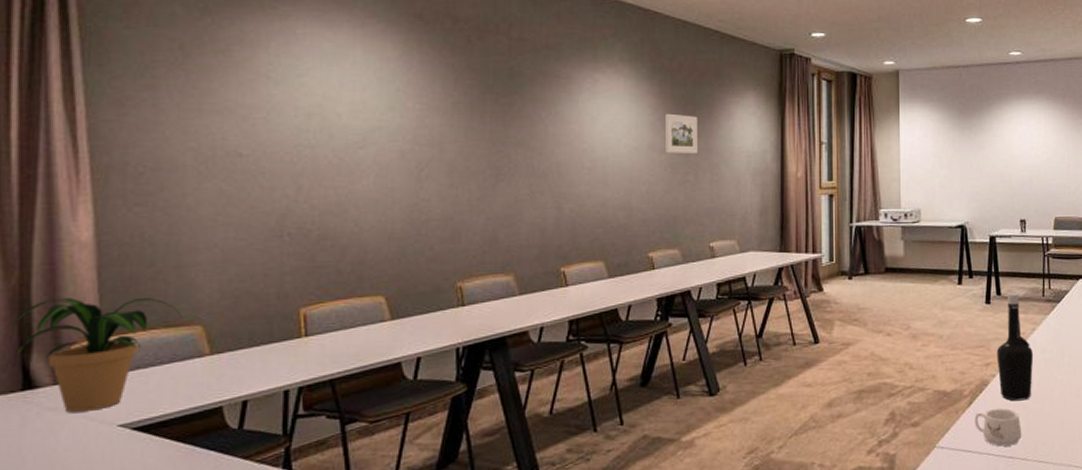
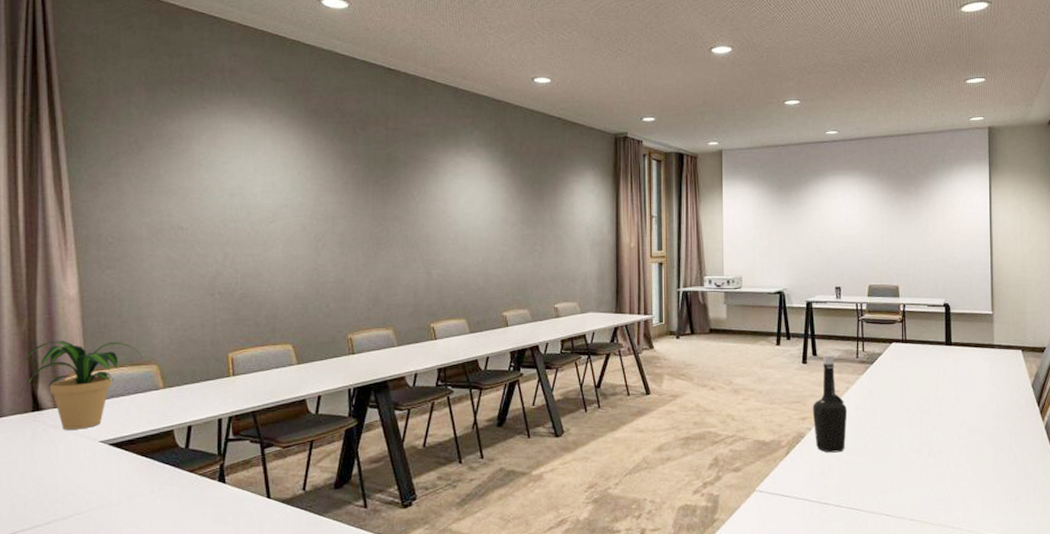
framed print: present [666,113,699,153] -> none [516,191,545,226]
mug: present [974,408,1022,447] -> none [791,458,836,493]

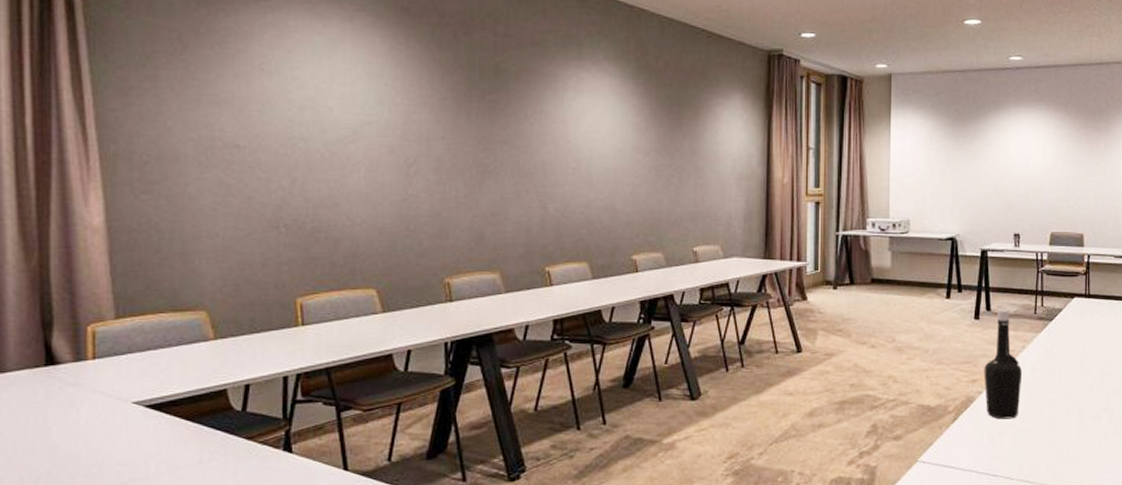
potted plant: present [23,341,142,430] -> none [33,280,187,388]

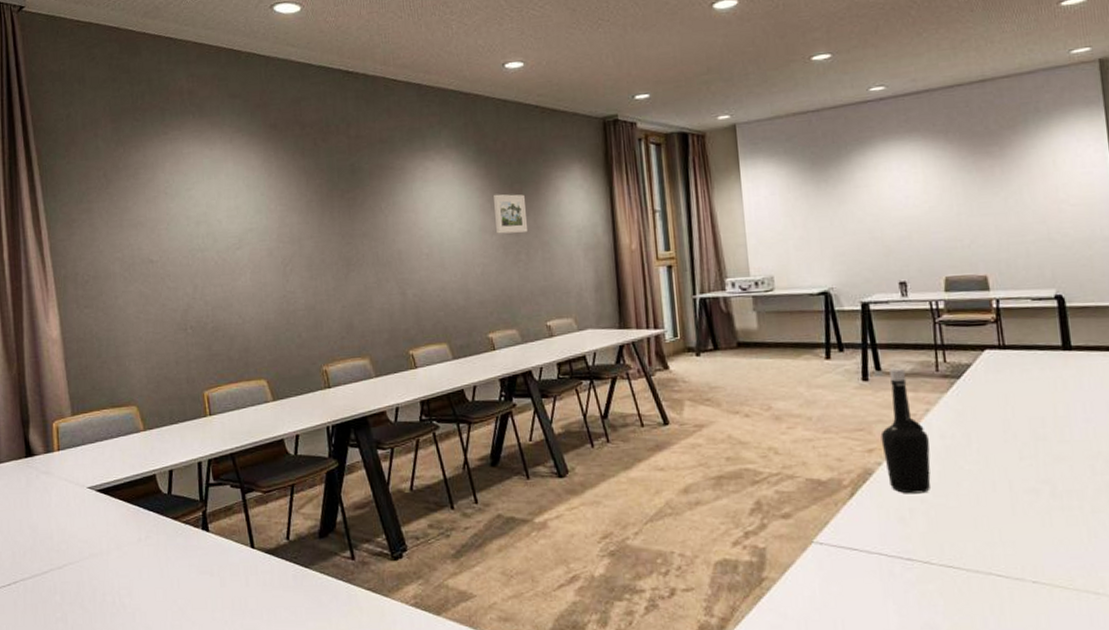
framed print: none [650,114,683,156] -> present [494,194,528,234]

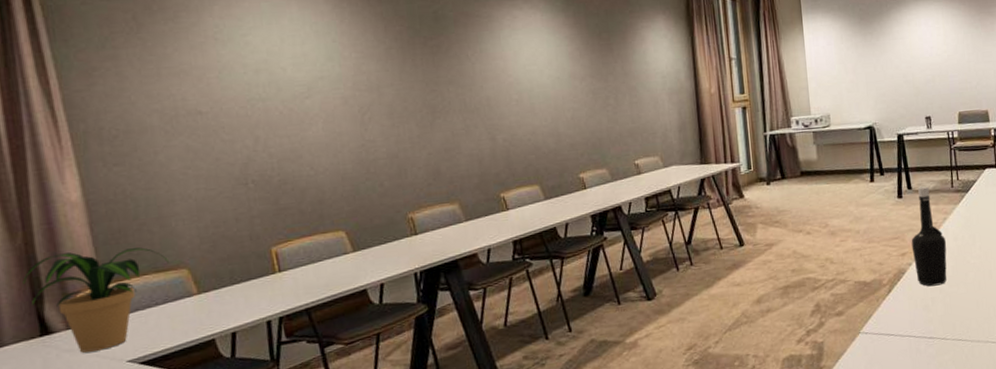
potted plant: none [15,383,122,476] -> present [23,247,169,353]
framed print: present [494,194,528,234] -> none [582,42,616,80]

